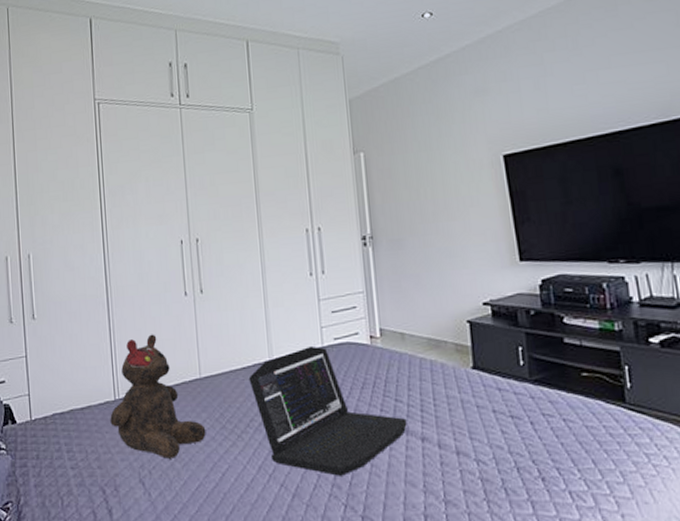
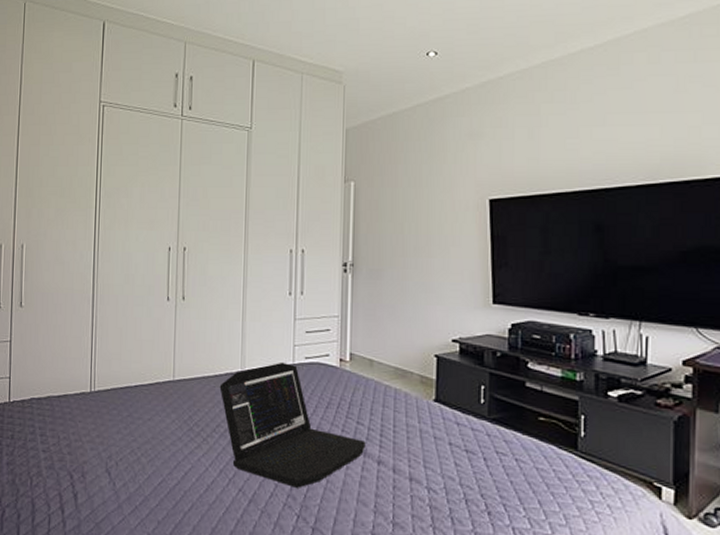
teddy bear: present [110,334,206,459] -> none [84,333,174,453]

